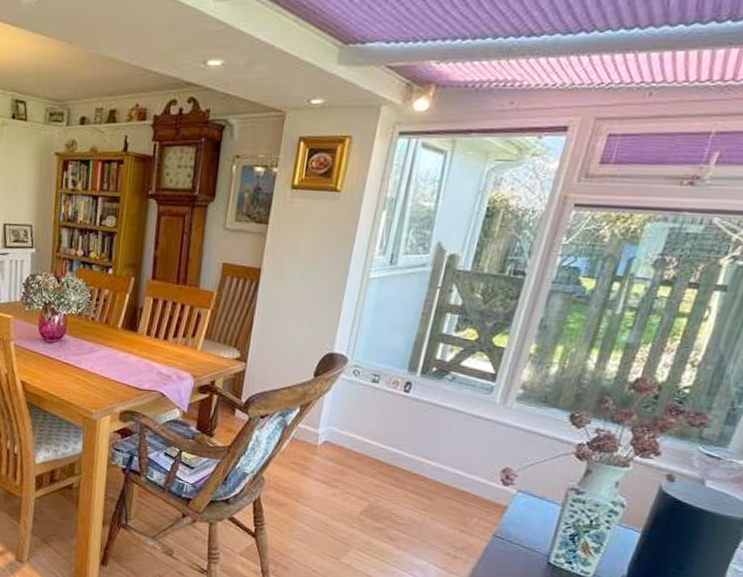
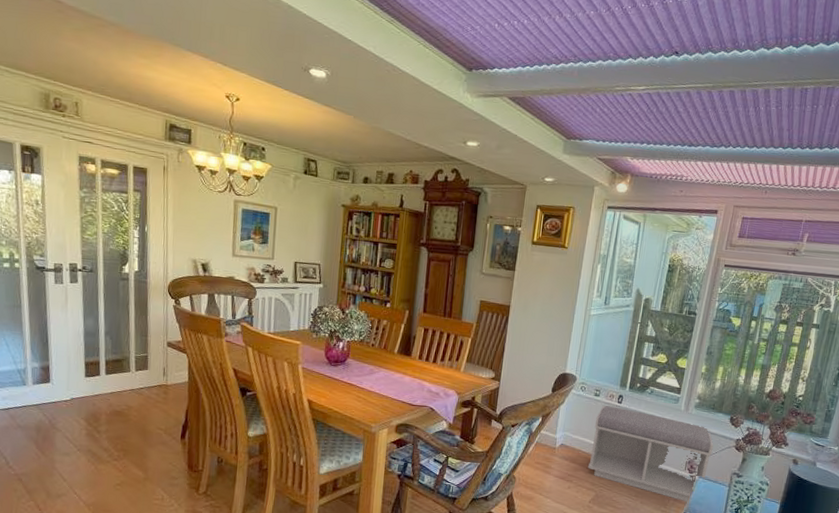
bench: none [359,394,543,523] -> present [587,405,714,503]

